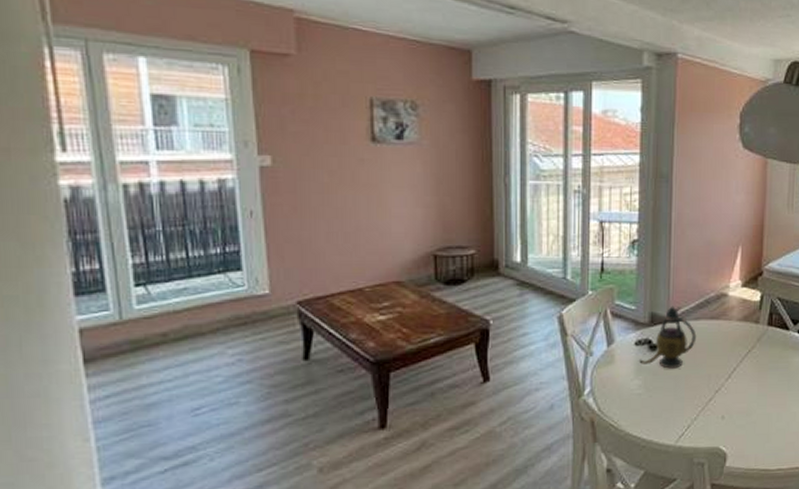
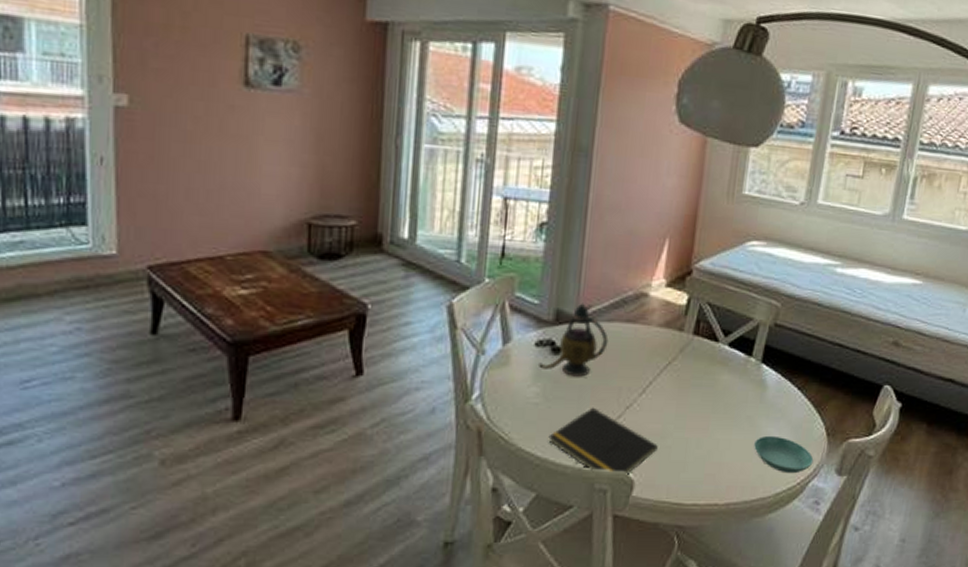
notepad: none [651,393,745,449] -> present [548,407,658,475]

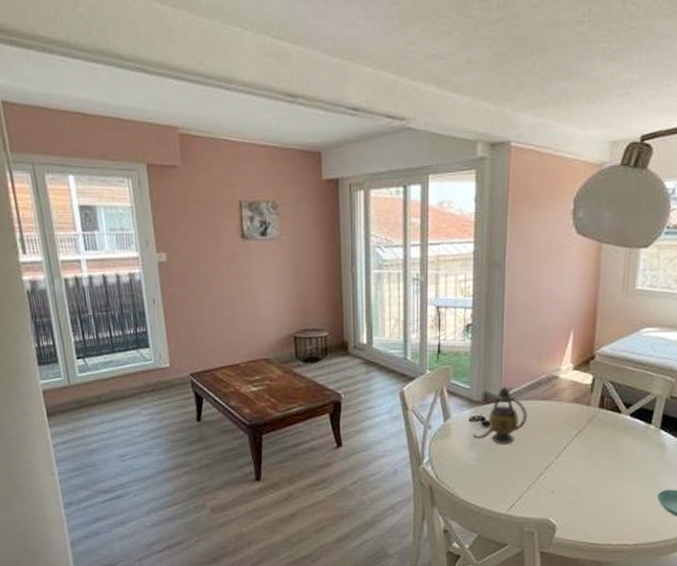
notepad: present [548,407,658,475] -> none [484,468,574,520]

